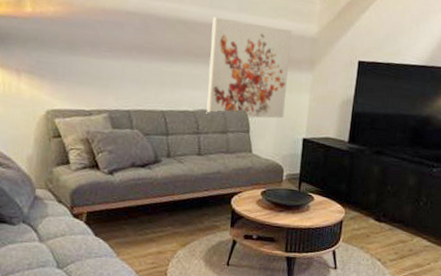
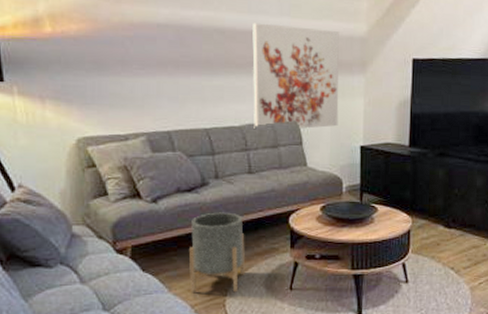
planter: none [136,188,190,263] -> present [188,212,245,293]

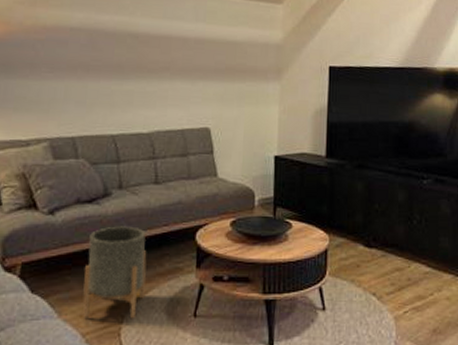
wall art: present [252,23,339,129] -> none [163,28,255,137]

